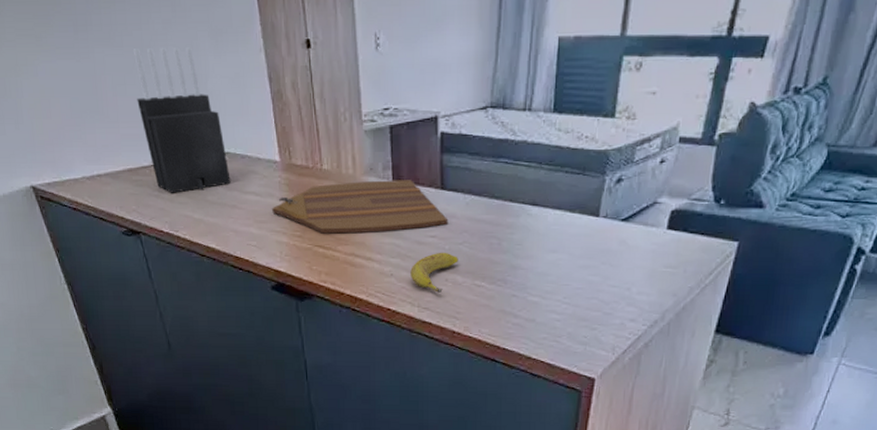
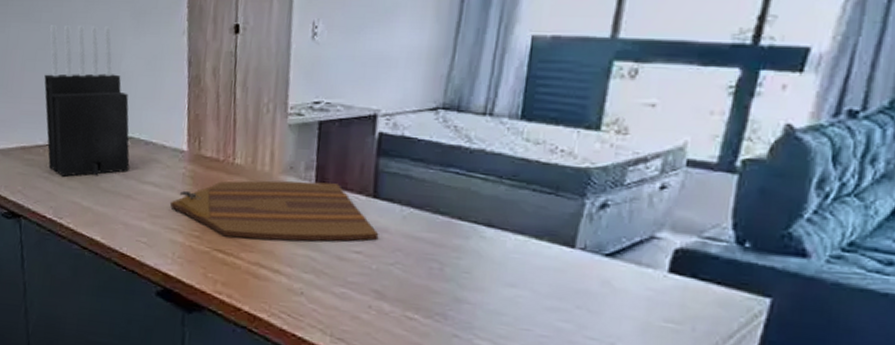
banana: present [410,252,458,293] -> none [325,271,387,322]

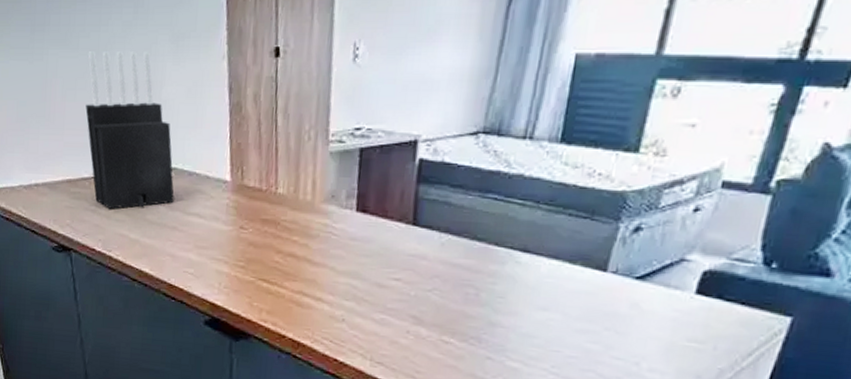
cutting board: present [170,180,379,241] -> none [215,209,418,269]

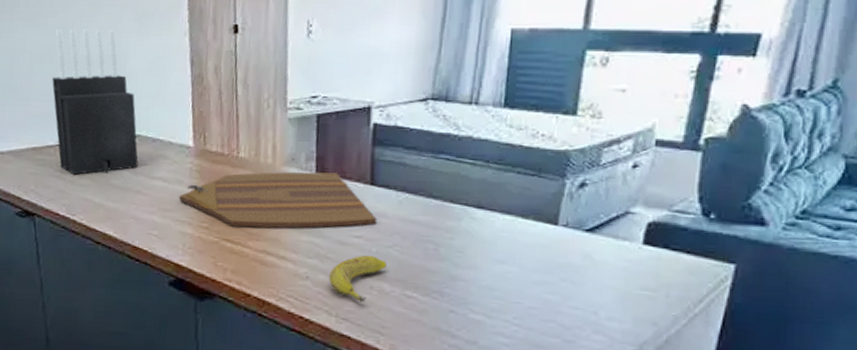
cutting board: none [215,209,418,269] -> present [179,171,377,228]
banana: none [365,298,425,346] -> present [329,255,387,302]

